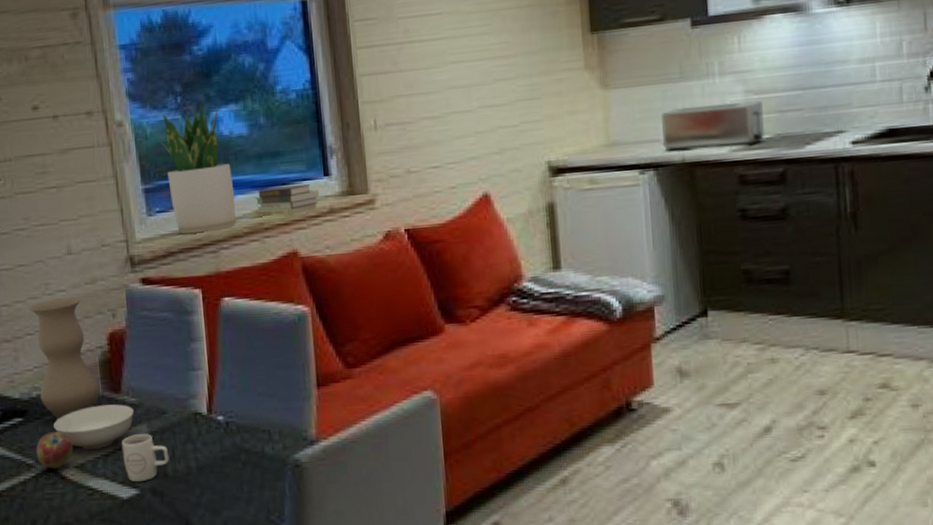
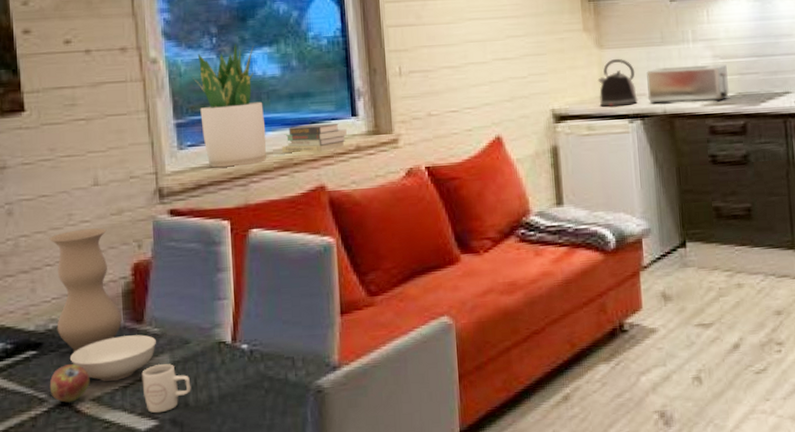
kettle: none [602,99,651,157] -> present [597,58,639,107]

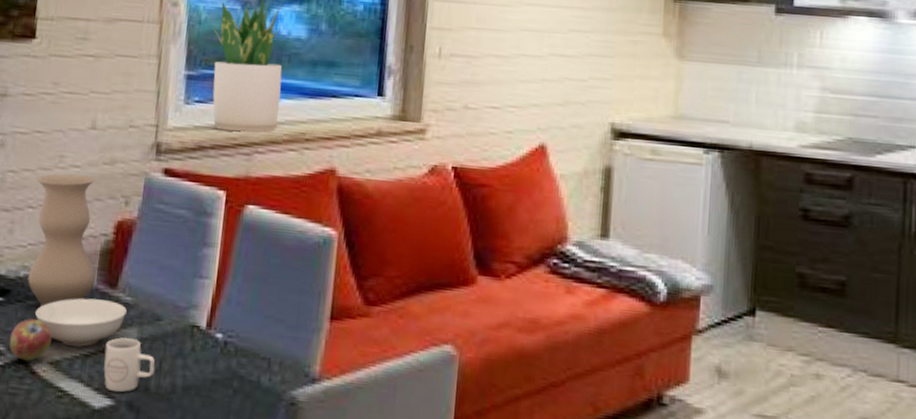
books: present [281,123,347,153] -> none [294,97,369,131]
kettle: present [597,58,639,107] -> none [670,73,720,132]
toaster: present [647,63,730,104] -> none [732,92,838,145]

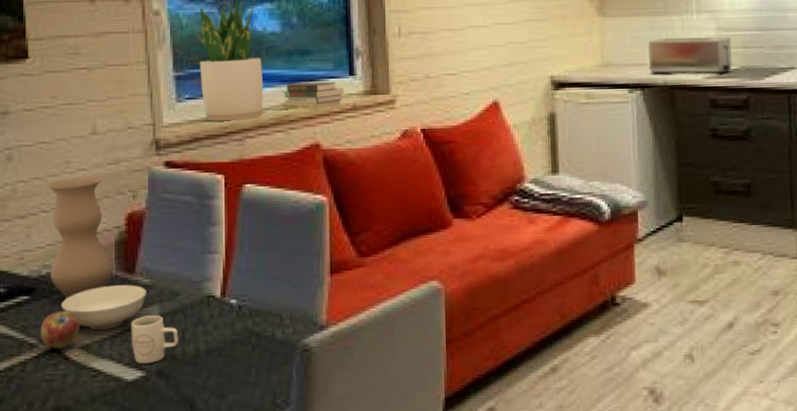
books: none [294,97,369,131] -> present [278,81,344,110]
toaster: none [732,92,838,145] -> present [648,36,733,75]

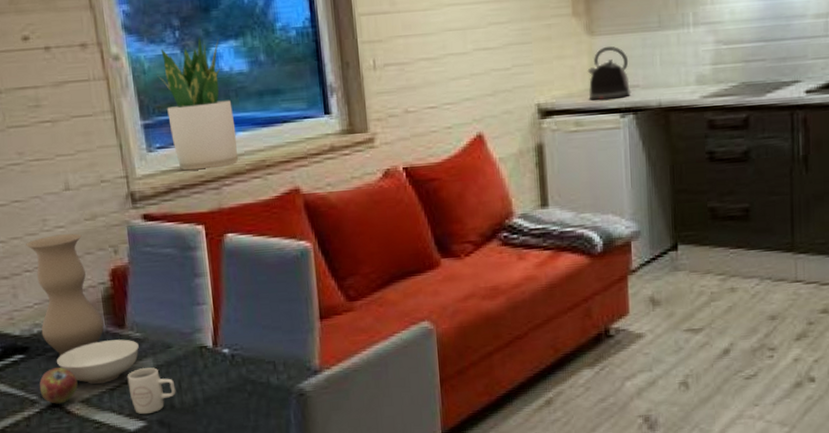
books: present [278,81,344,110] -> none [253,122,320,155]
kettle: none [598,27,639,76] -> present [587,46,632,101]
toaster: present [648,36,733,75] -> none [641,50,732,96]

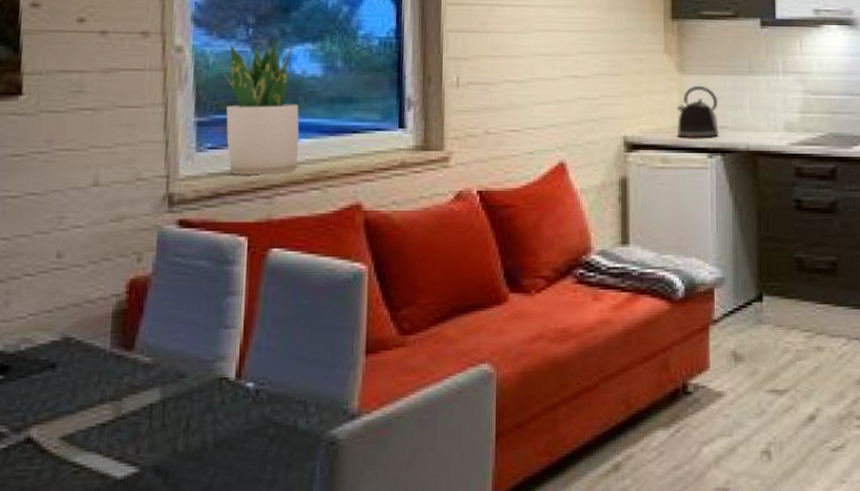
vase: present [26,233,104,356] -> none [29,235,109,379]
fruit: present [39,367,78,404] -> none [12,393,63,440]
bowl: present [56,339,140,384] -> none [40,363,148,417]
mug: present [127,367,176,415] -> none [124,399,182,459]

